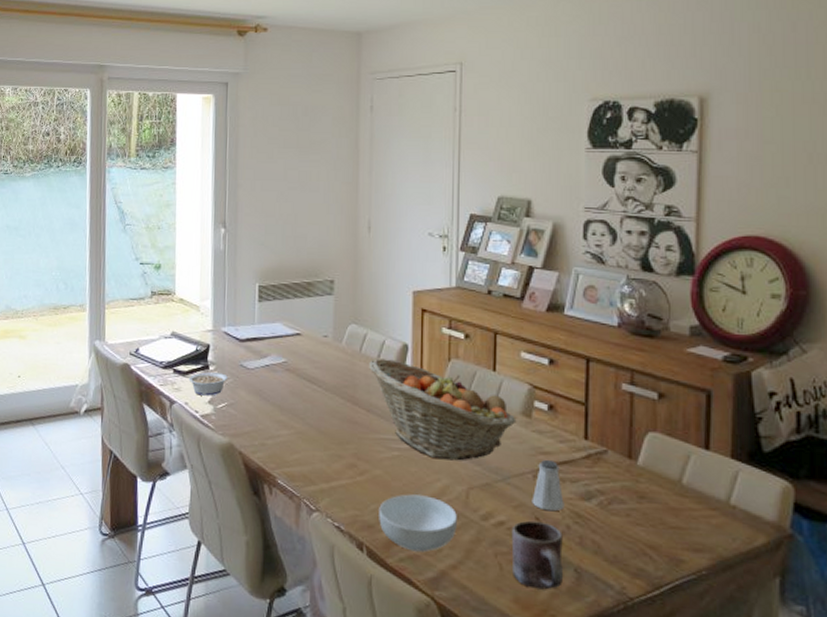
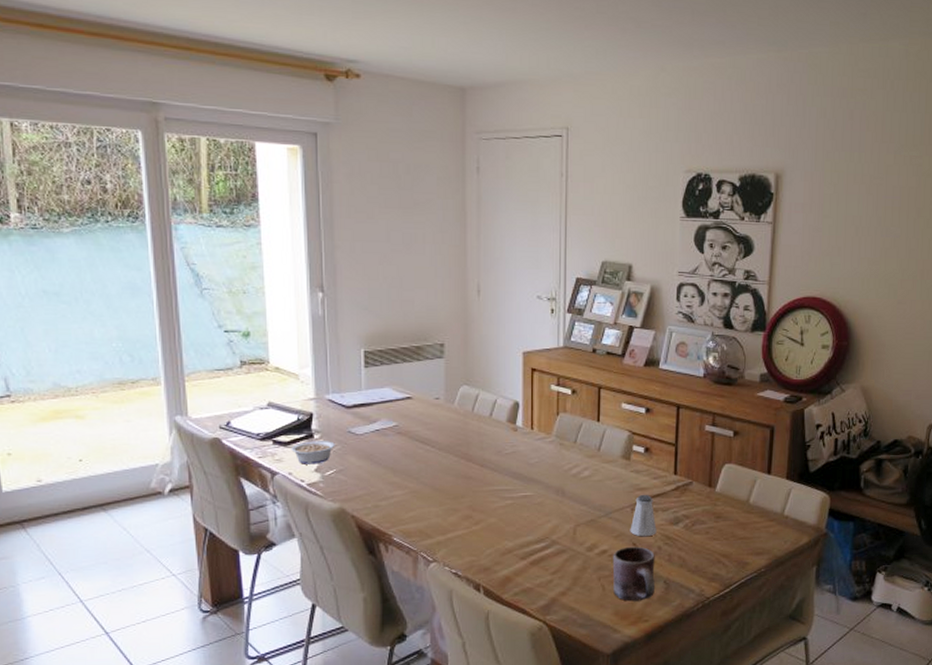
fruit basket: present [369,359,517,461] -> none [482,417,618,503]
cereal bowl: present [379,494,457,552] -> none [494,536,565,585]

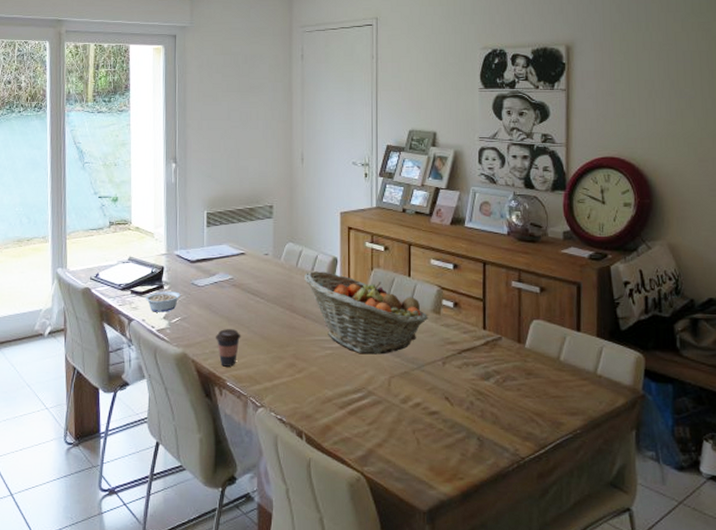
coffee cup: none [379,481,409,521] -> present [216,329,241,367]
fruit basket: none [482,417,618,503] -> present [305,271,428,355]
mug: present [612,546,656,602] -> none [426,400,469,458]
saltshaker: present [630,495,657,537] -> none [442,349,468,391]

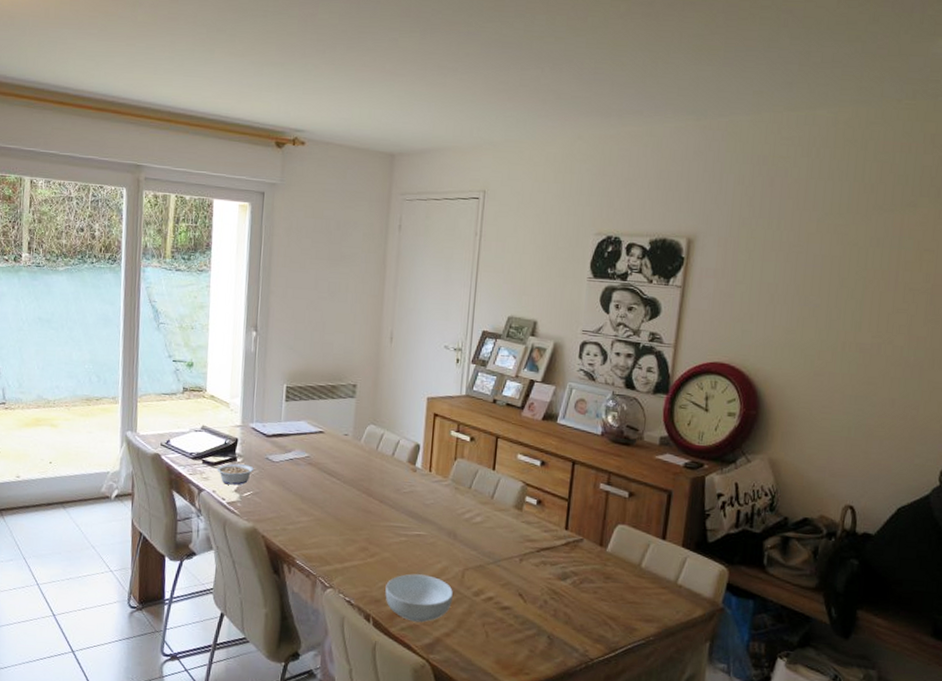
coffee cup: present [216,329,241,367] -> none [288,507,314,546]
fruit basket: present [305,271,428,355] -> none [384,456,510,546]
cereal bowl: none [315,386,381,435] -> present [385,573,453,623]

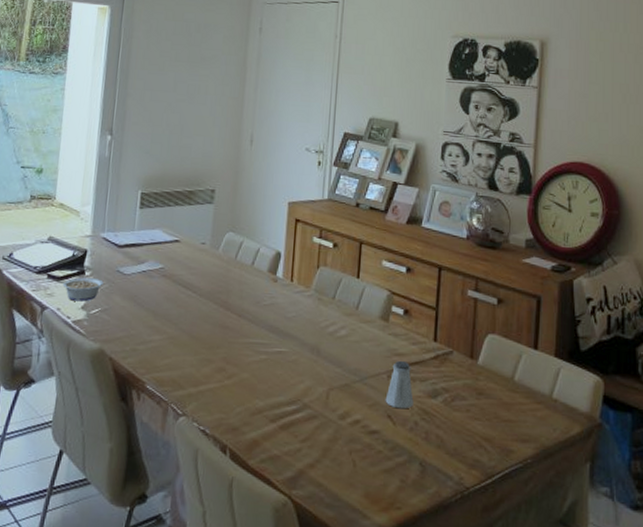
cereal bowl: present [385,573,453,623] -> none [243,396,317,453]
saltshaker: none [517,546,544,589] -> present [385,361,414,409]

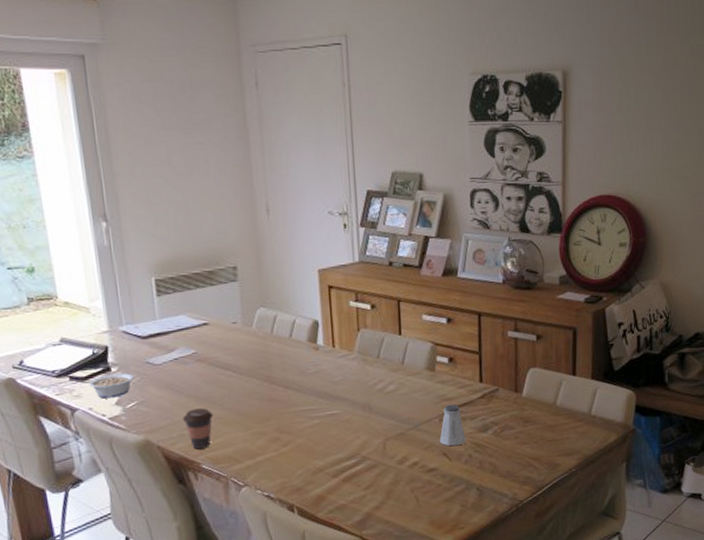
coffee cup: none [138,324,167,368] -> present [183,408,214,449]

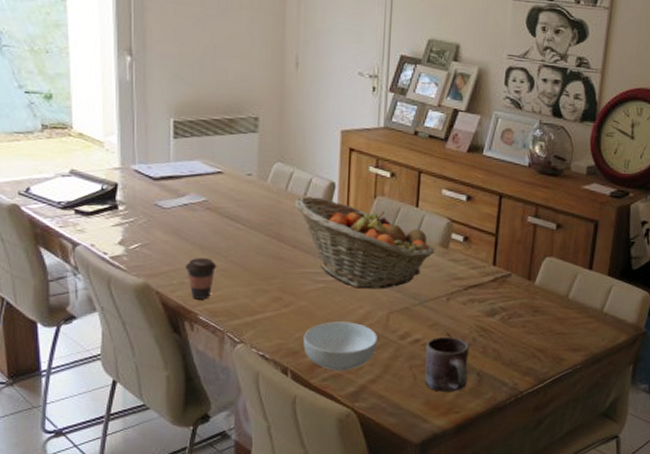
legume: present [79,373,134,399] -> none [84,212,140,237]
fruit basket: none [282,336,423,420] -> present [295,197,435,289]
cereal bowl: none [305,453,377,503] -> present [303,321,377,371]
mug: none [424,456,469,511] -> present [425,336,469,392]
saltshaker: present [439,404,466,447] -> none [444,285,472,328]

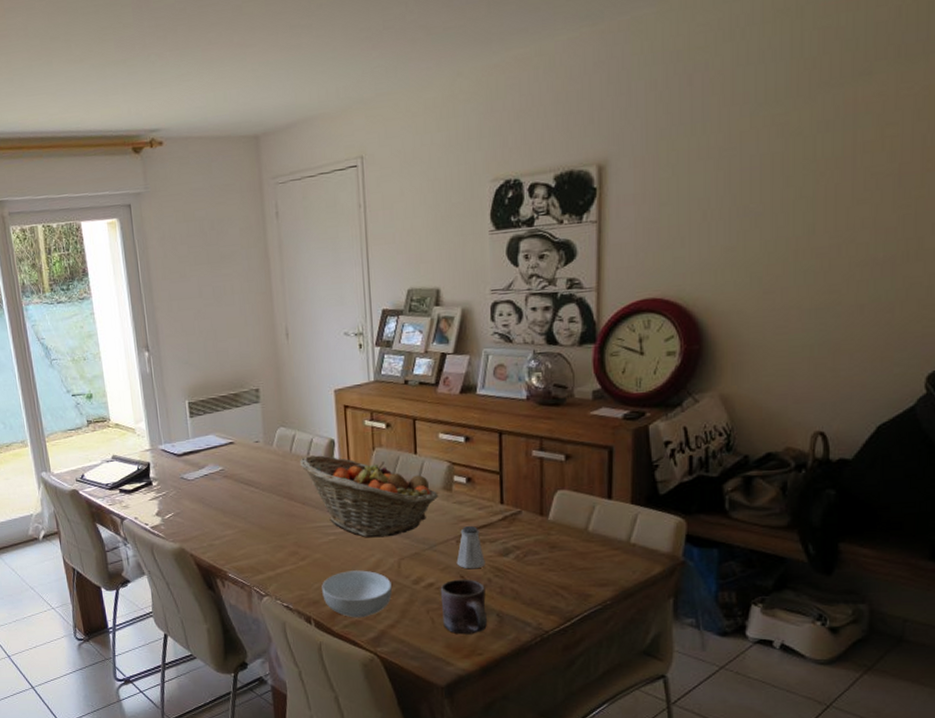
coffee cup: present [186,258,217,300] -> none [212,521,239,559]
saltshaker: none [444,285,472,328] -> present [456,526,485,569]

